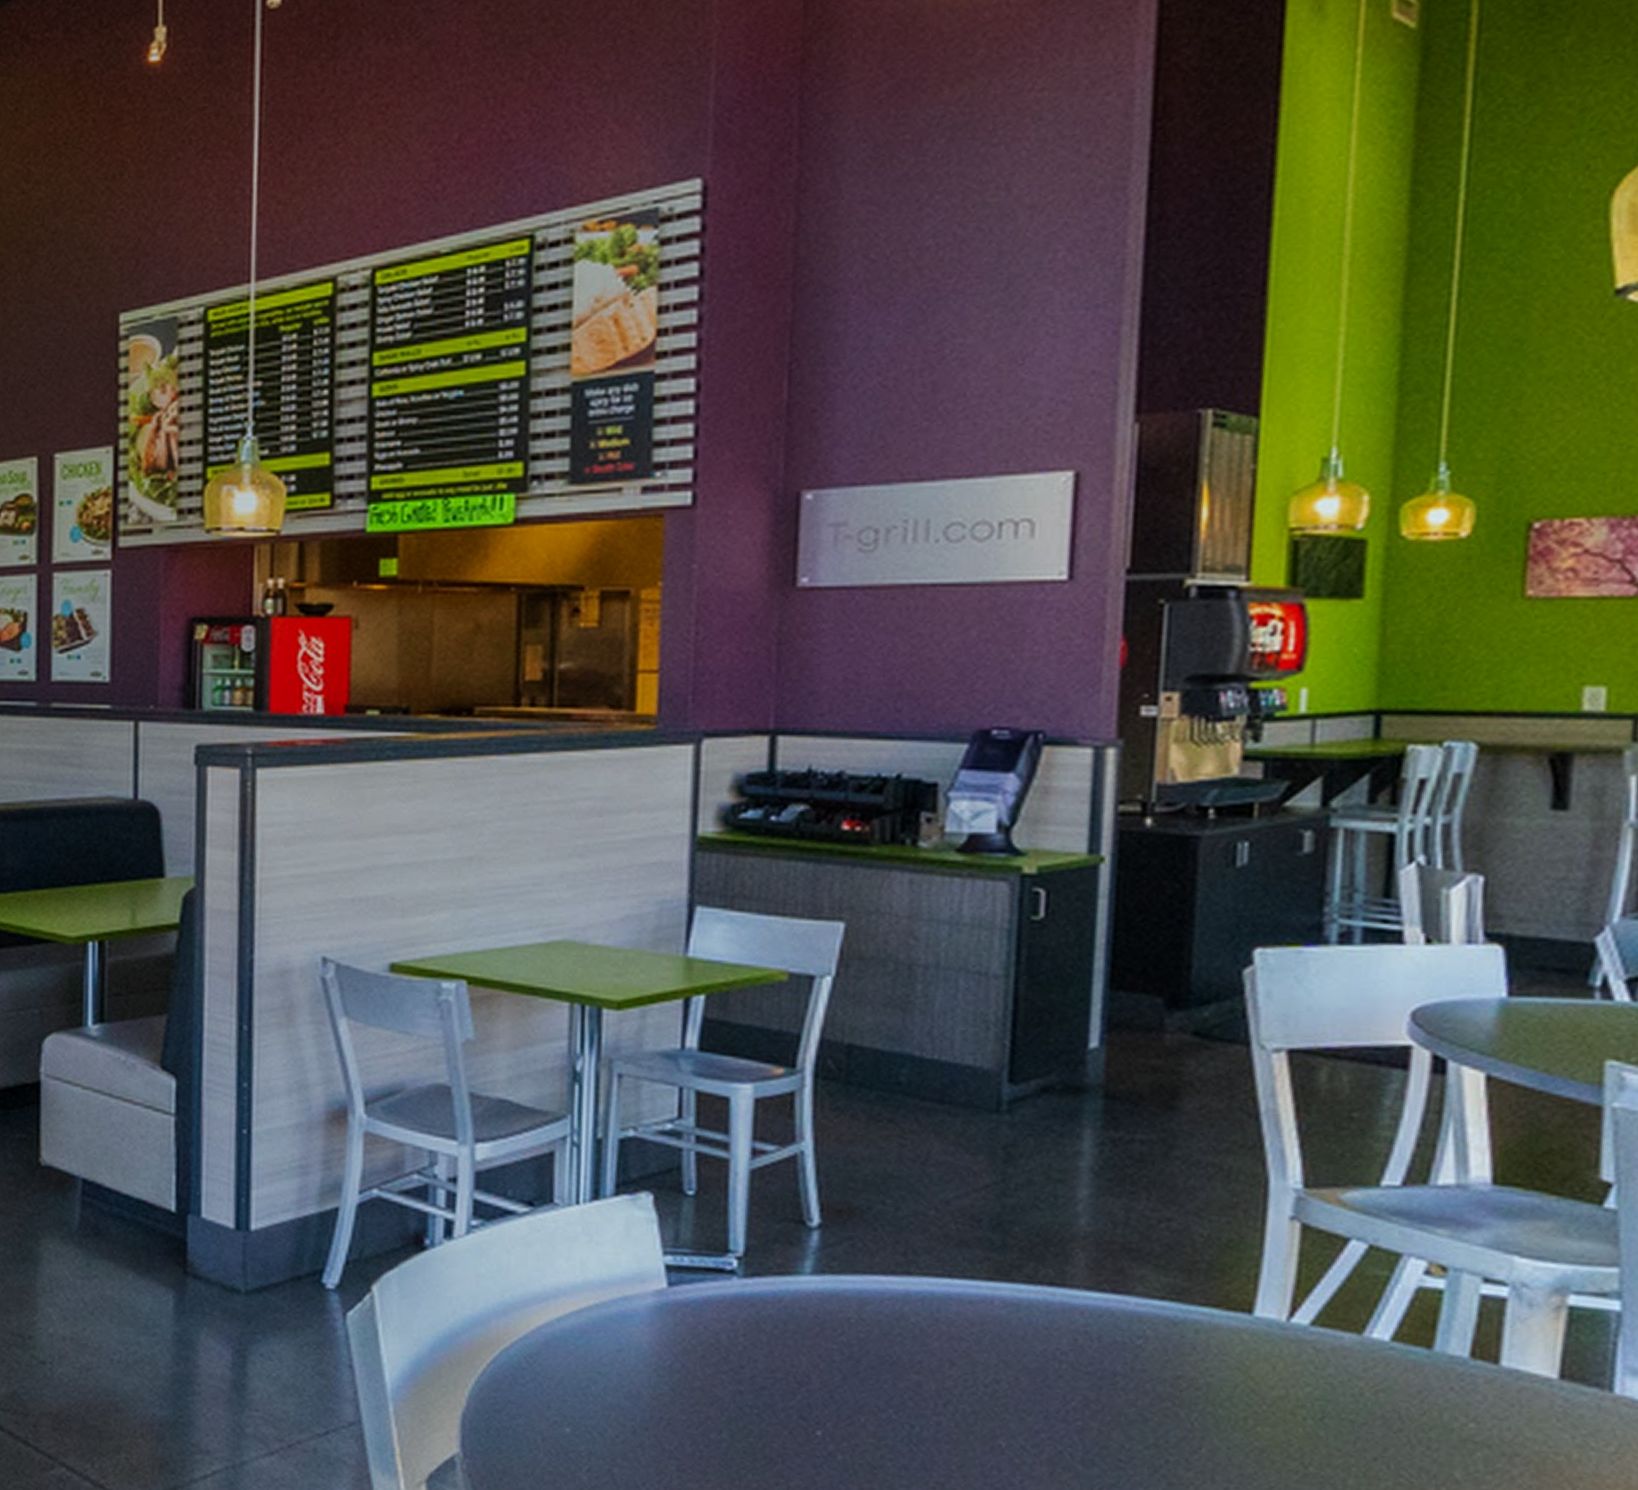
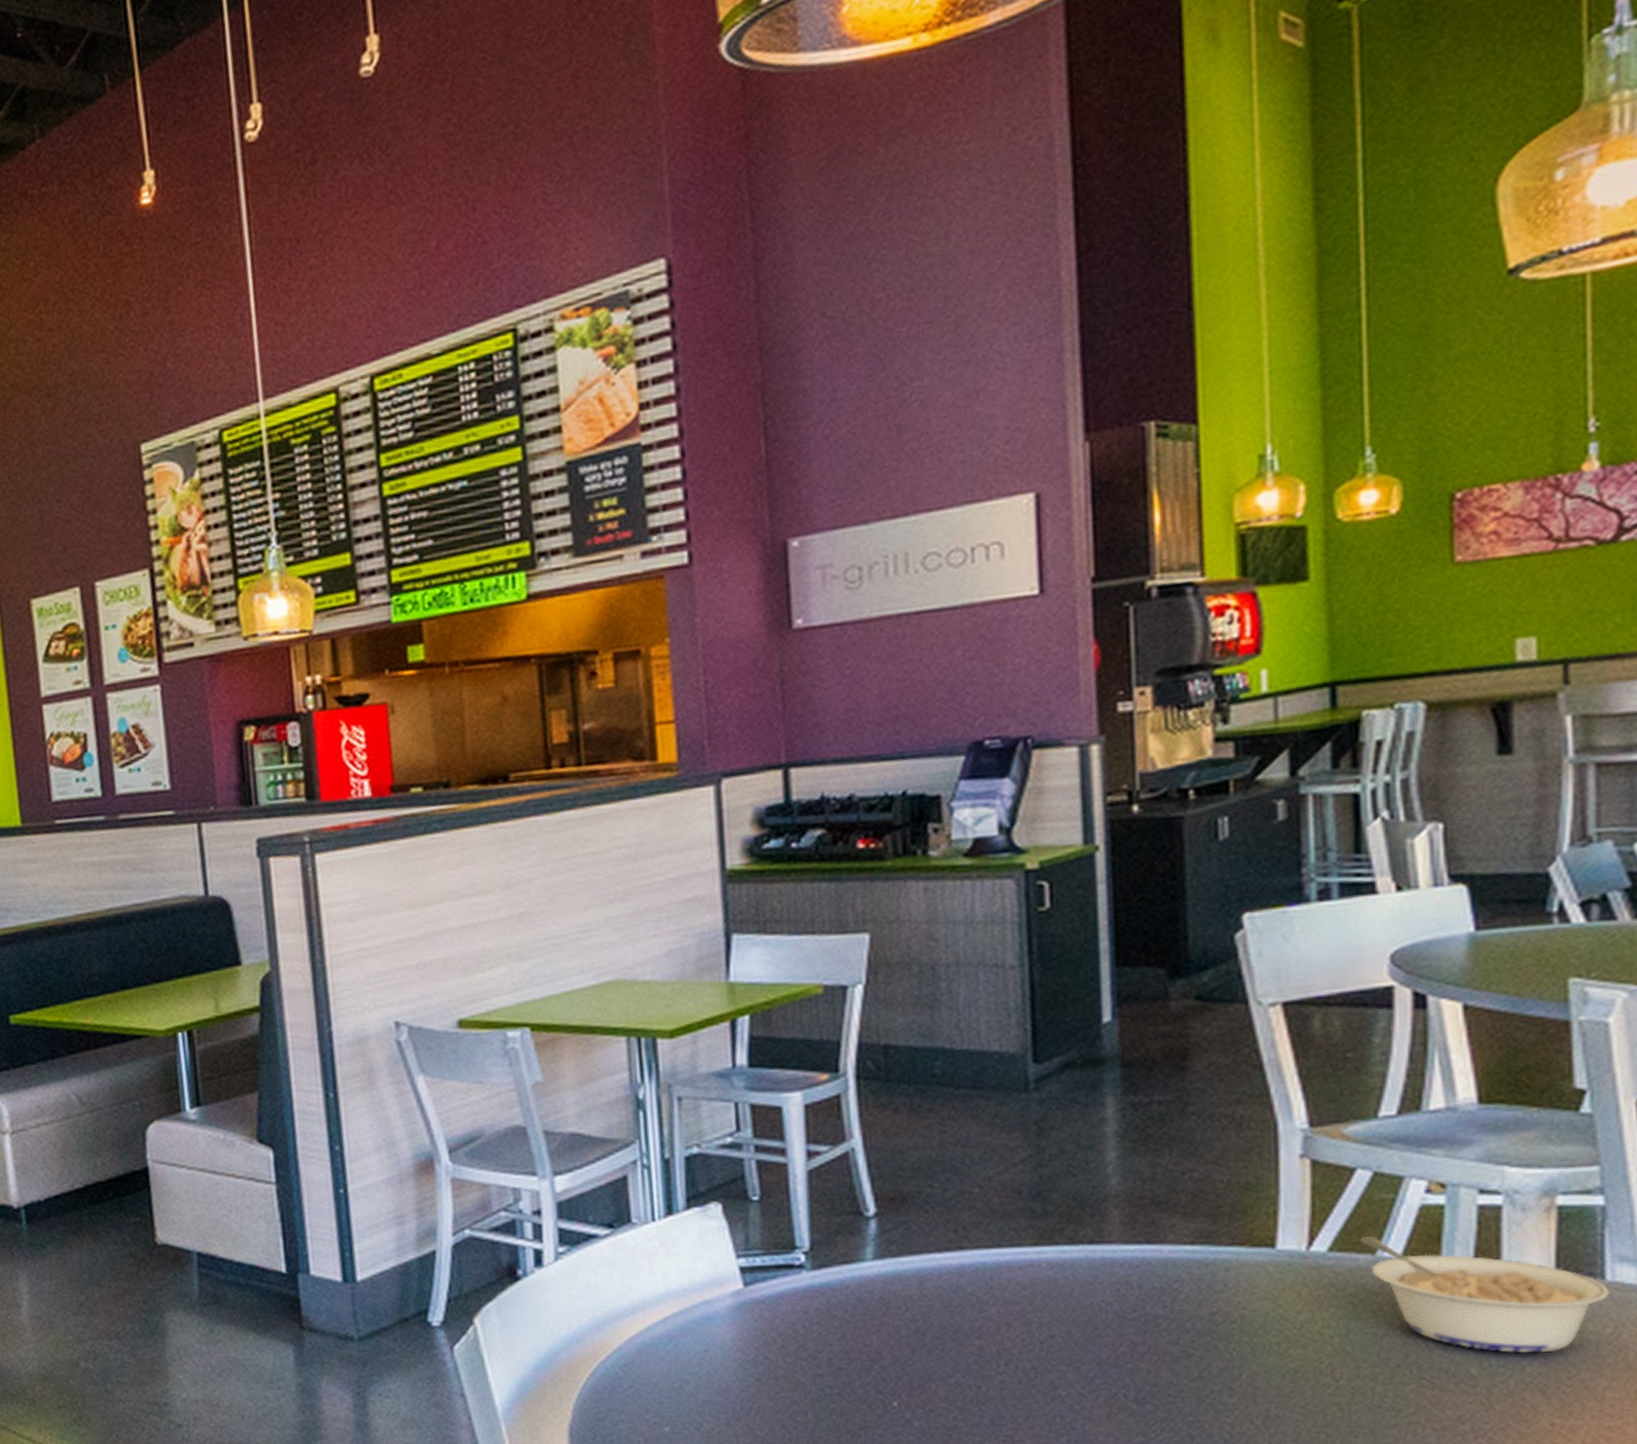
legume: none [1346,1313,1618,1465] -> present [1359,1235,1610,1354]

